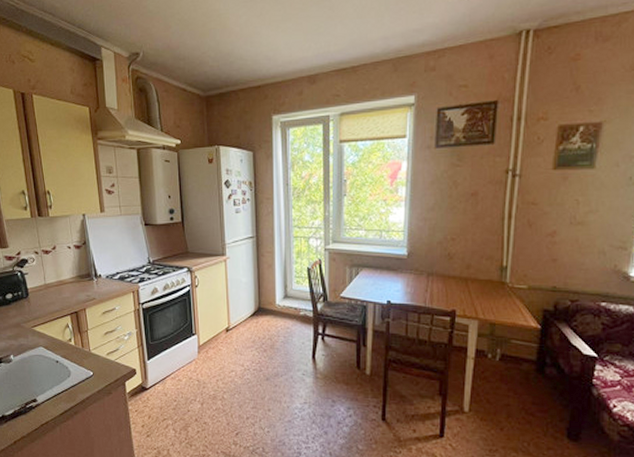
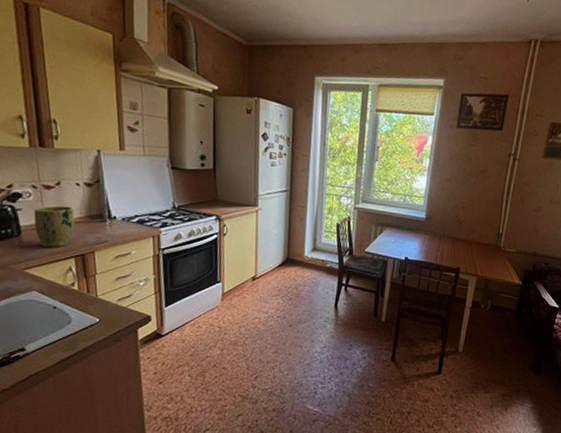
plant pot: none [37,268,68,307] -> present [34,206,75,248]

